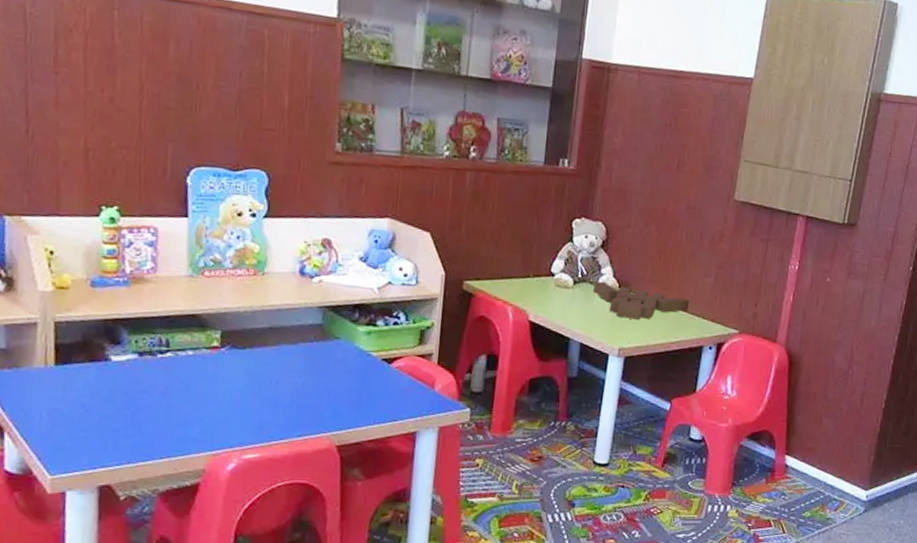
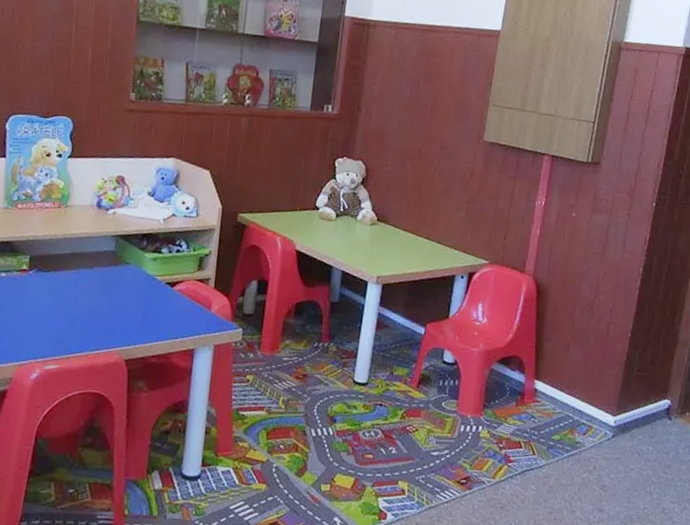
toy blocks: present [593,281,690,321] -> none [354,214,443,251]

